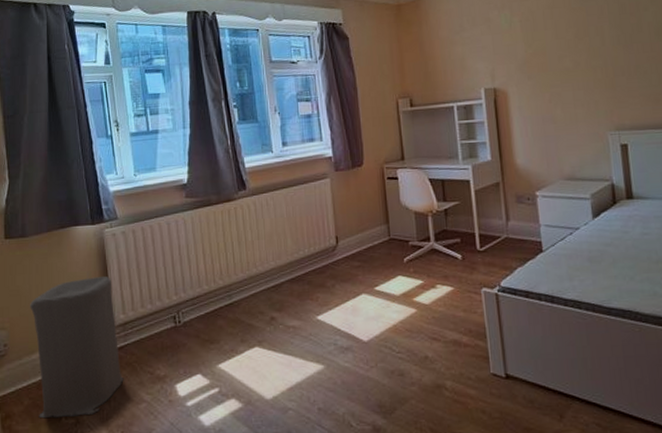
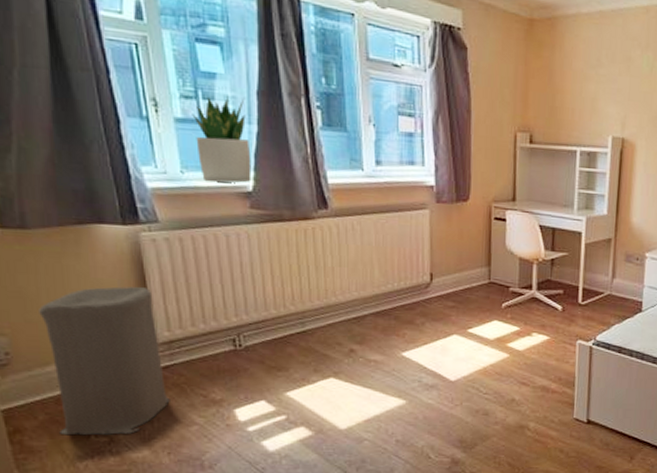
planter: none [142,109,186,181] -> present [192,95,252,184]

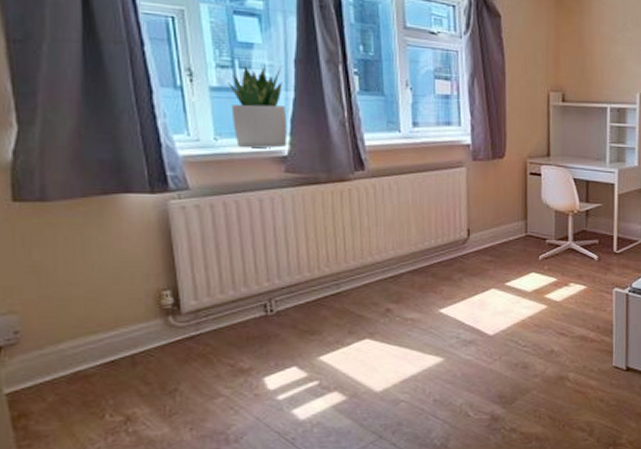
laundry basket: present [39,286,170,436] -> none [55,256,195,417]

